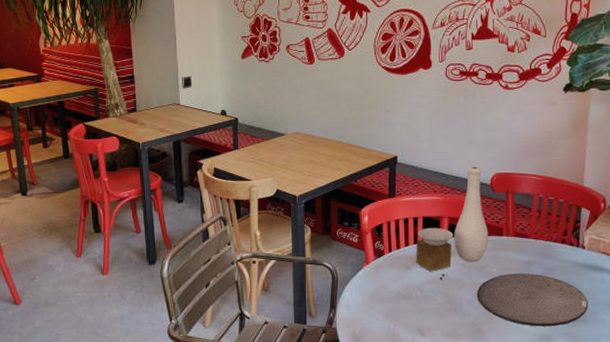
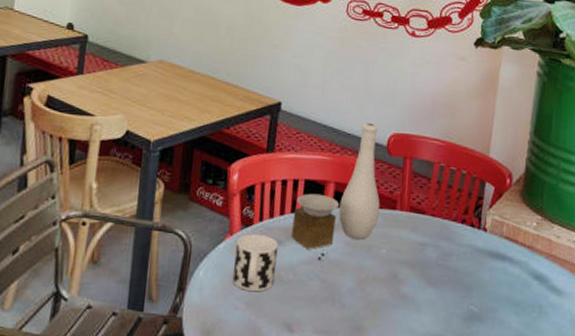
cup: none [372,263,406,307] -> present [232,234,278,292]
plate: present [476,273,589,327] -> none [360,257,487,326]

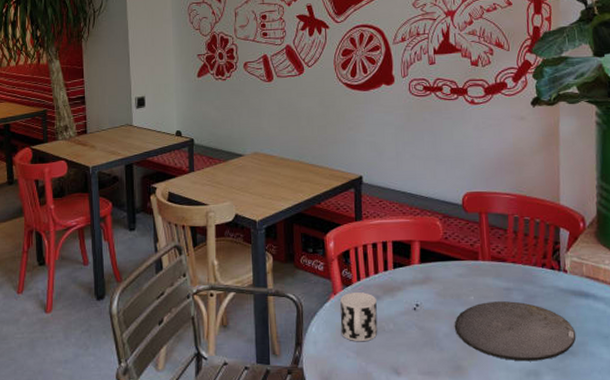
vase: present [291,122,380,249] -> none [386,185,464,302]
plate: none [360,257,487,326] -> present [454,301,576,362]

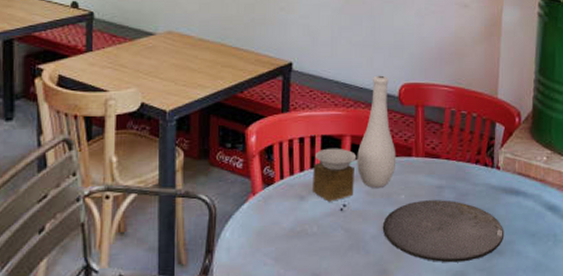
cup: present [340,292,378,342] -> none [258,192,300,247]
vase: none [386,185,464,302] -> present [313,75,396,202]

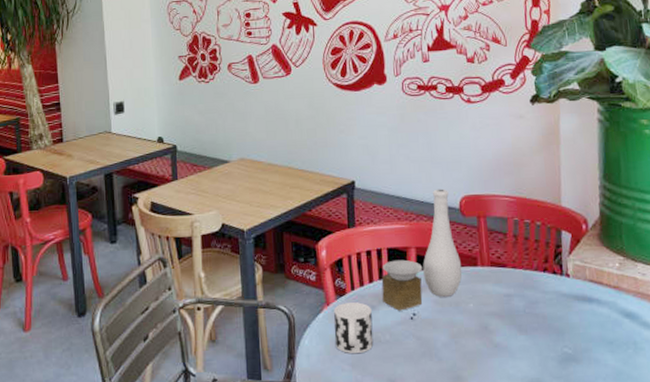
cup: none [258,192,300,247] -> present [334,302,374,354]
plate: present [382,200,505,263] -> none [453,308,580,370]

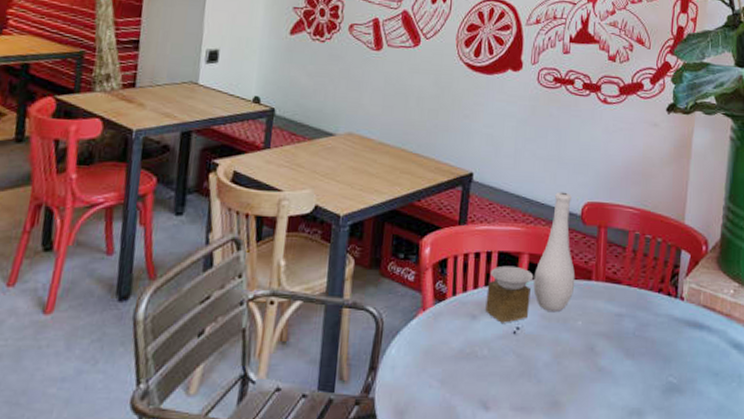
cup: present [334,302,374,354] -> none [425,309,472,369]

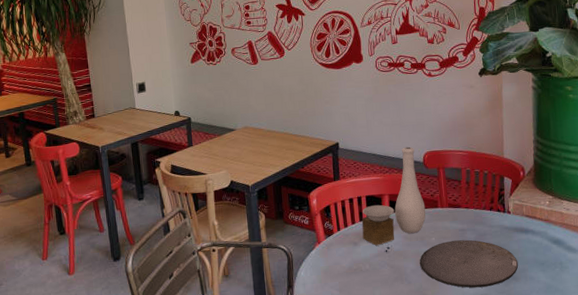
plate: none [556,328,686,399] -> present [419,239,519,288]

